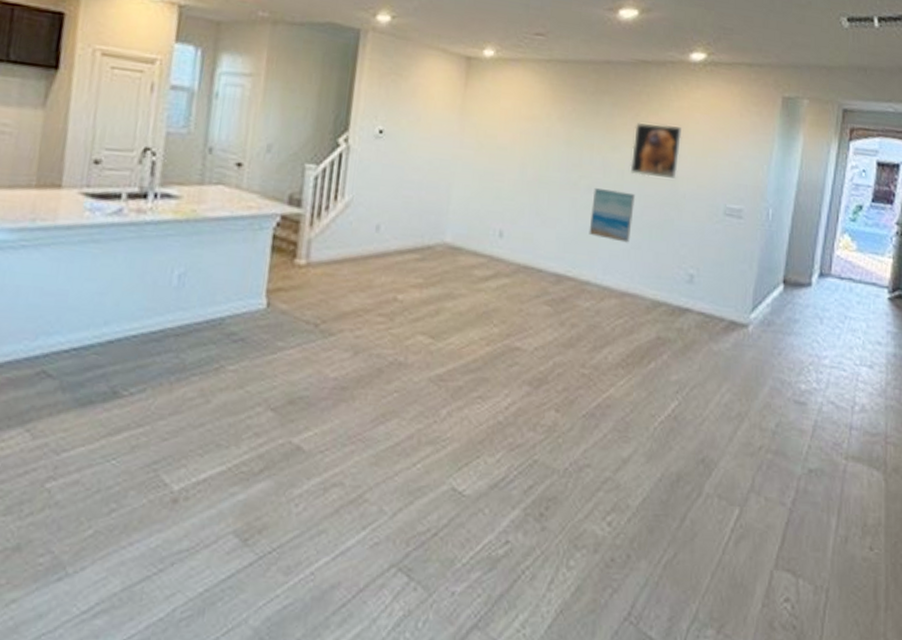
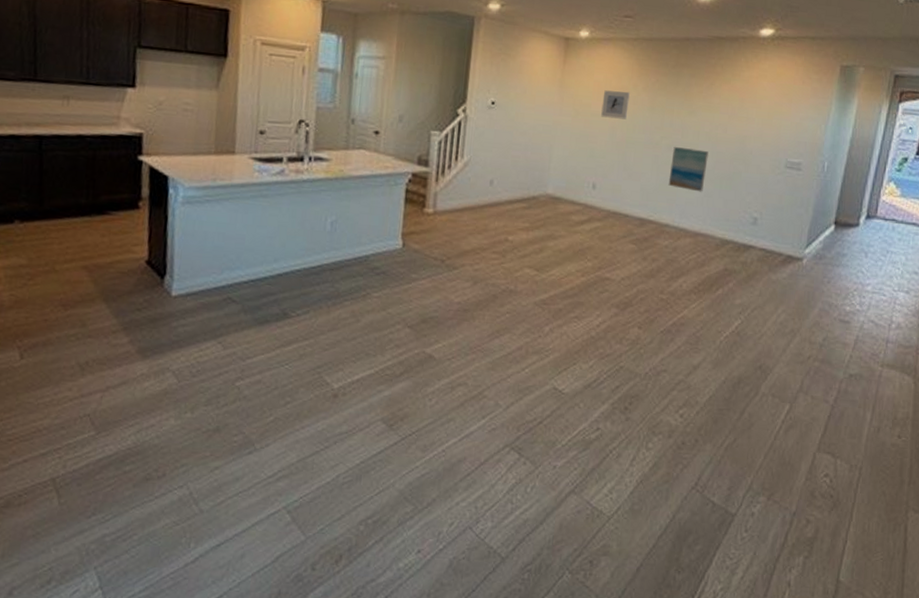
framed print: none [509,119,542,155] -> present [601,90,630,120]
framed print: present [630,122,683,179] -> none [705,90,751,138]

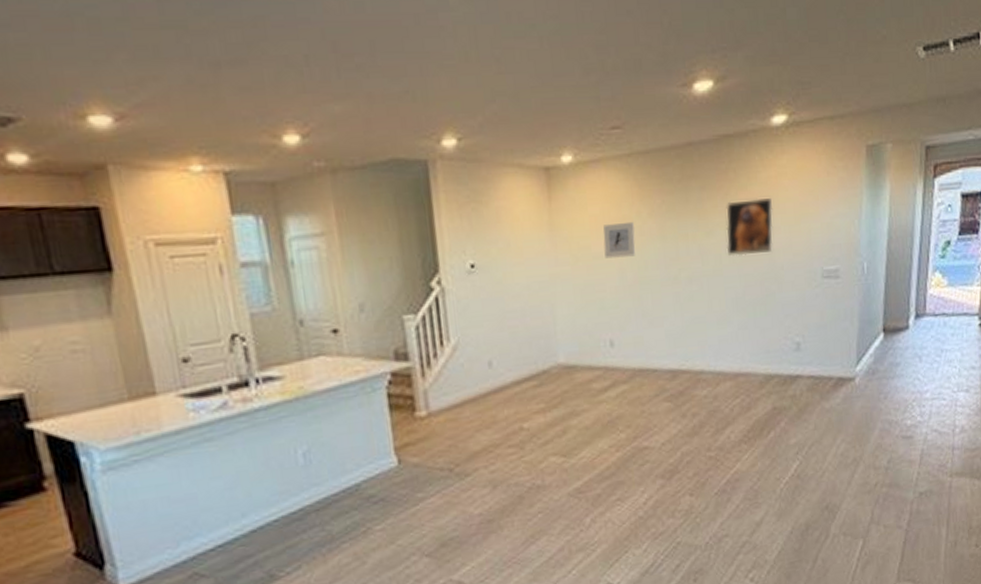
wall art: present [668,147,708,192] -> none [695,275,736,326]
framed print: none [705,90,751,138] -> present [726,198,773,256]

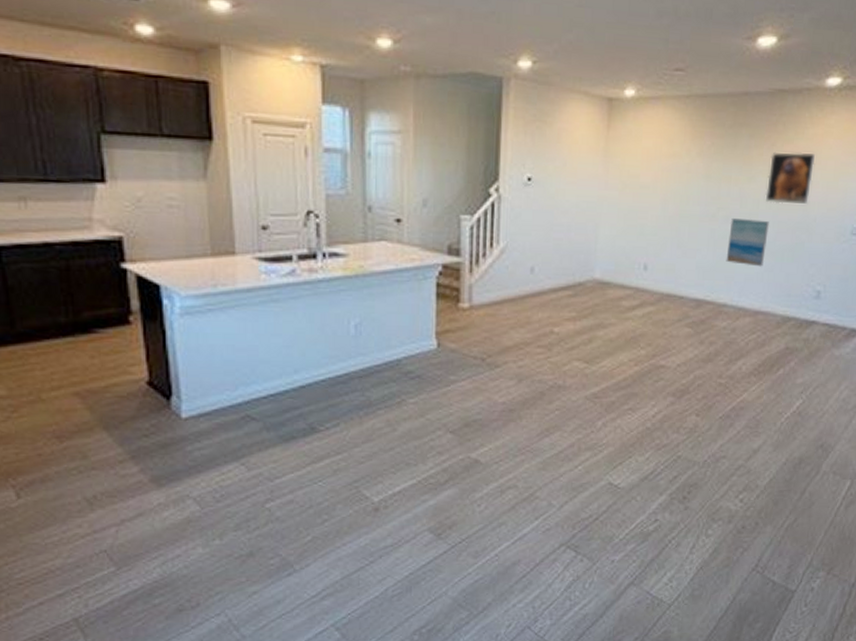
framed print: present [603,221,635,259] -> none [651,158,683,190]
wall art: none [695,275,736,326] -> present [726,218,769,267]

